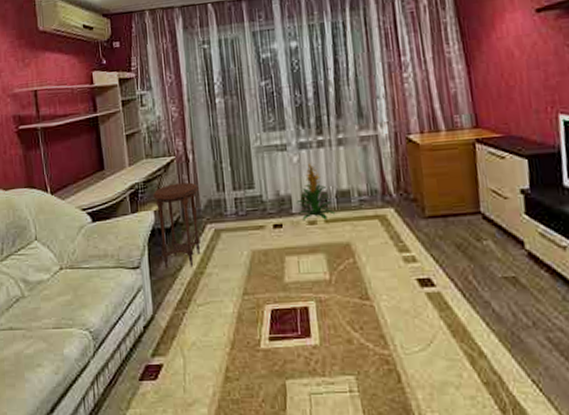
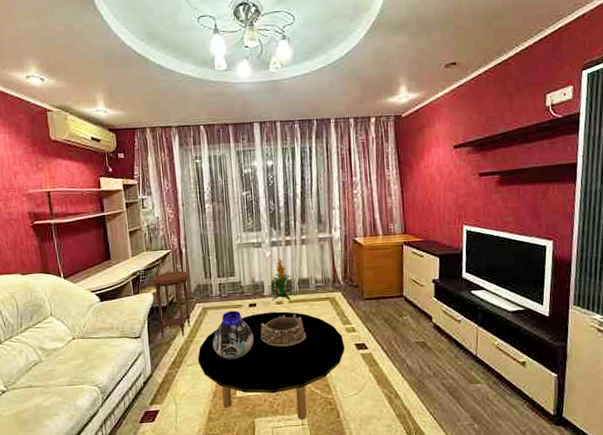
coffee table: none [210,234,404,385] -> present [198,311,346,420]
vase: none [228,233,281,299] -> present [212,310,254,360]
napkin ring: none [288,238,351,283] -> present [260,314,307,348]

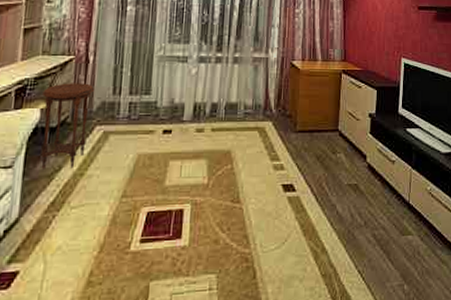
coffee table: present [198,311,346,420] -> none [86,141,271,283]
vase: present [212,310,254,360] -> none [109,137,164,202]
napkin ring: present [260,314,307,348] -> none [171,145,228,187]
indoor plant: present [267,257,297,301] -> none [188,76,221,129]

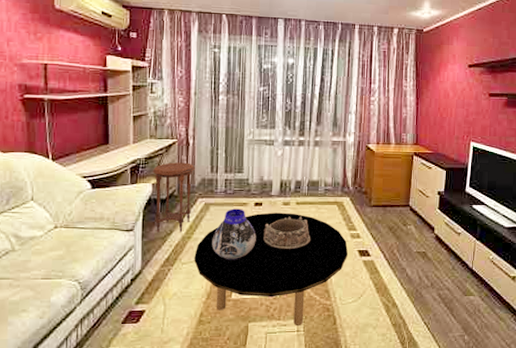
coffee table: none [86,141,271,283] -> present [194,212,349,326]
vase: none [109,137,164,202] -> present [212,208,256,260]
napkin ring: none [171,145,228,187] -> present [263,216,311,250]

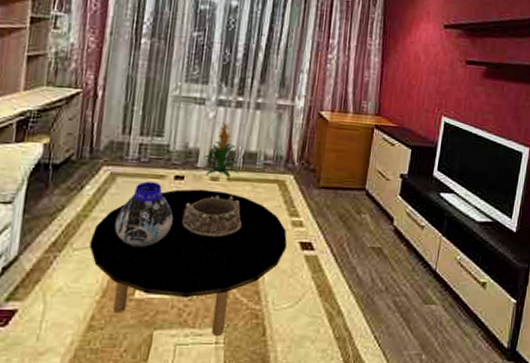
side table: present [153,162,195,233] -> none [43,117,102,209]
indoor plant: none [276,157,305,202] -> present [203,120,238,178]

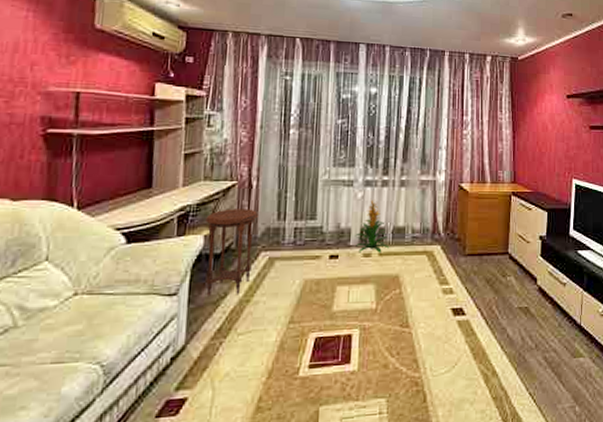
side table: none [43,117,102,209] -> present [205,209,258,296]
coffee table: present [89,189,288,337] -> none [253,266,440,407]
vase: present [114,181,174,248] -> none [276,263,331,328]
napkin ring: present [182,195,243,238] -> none [339,270,397,312]

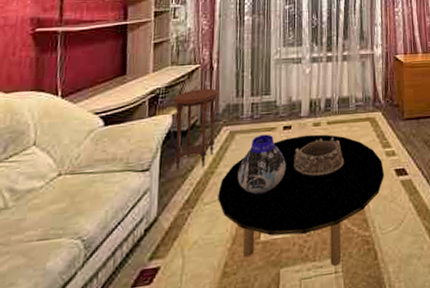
coffee table: none [253,266,440,407] -> present [218,134,385,267]
vase: none [276,263,331,328] -> present [237,134,286,195]
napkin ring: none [339,270,397,312] -> present [294,137,345,177]
indoor plant: present [355,199,389,253] -> none [305,74,336,122]

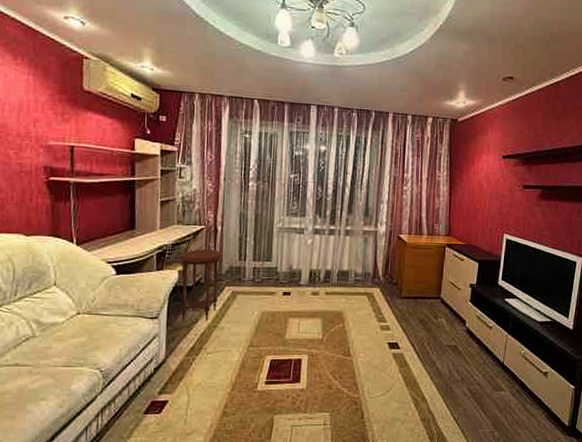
coffee table: present [218,134,385,267] -> none [220,302,378,420]
vase: present [237,134,286,195] -> none [238,297,284,351]
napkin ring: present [294,137,345,177] -> none [291,306,340,341]

